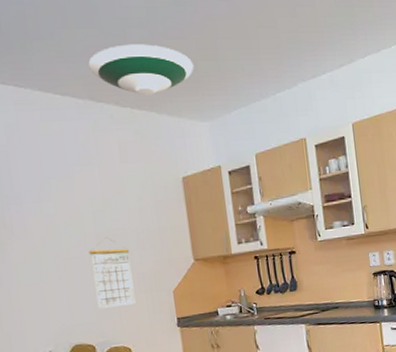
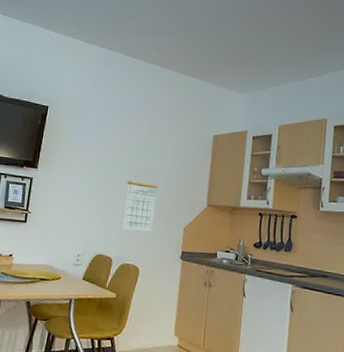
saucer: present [88,44,194,96] -> none [163,27,244,68]

